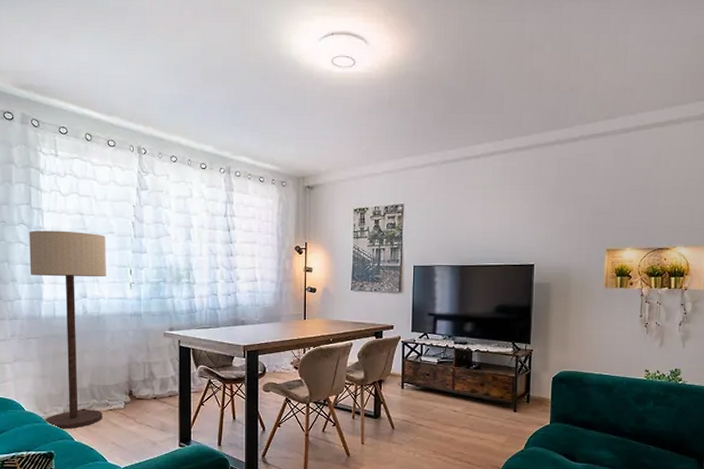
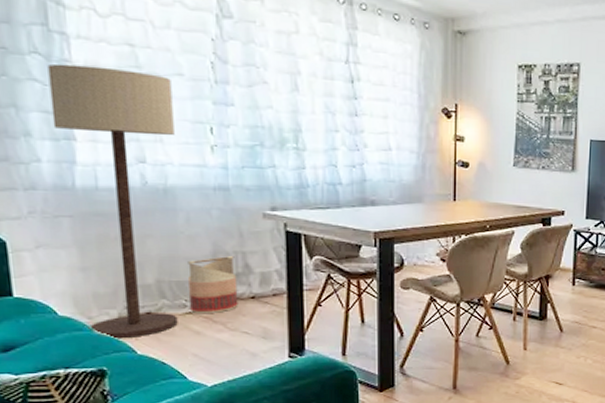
basket: none [110,366,145,410] -> present [187,256,239,313]

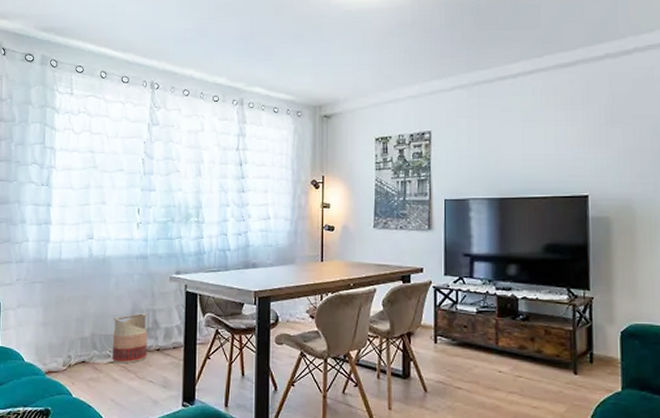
floor lamp: present [47,63,178,339] -> none [39,169,115,383]

